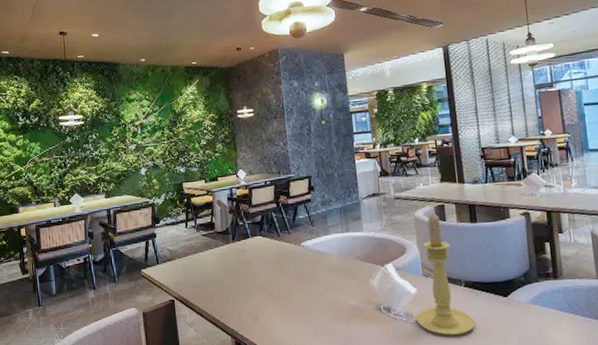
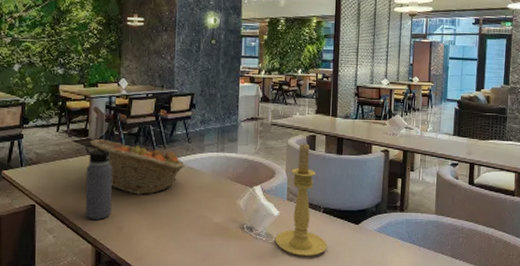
water bottle: none [213,237,245,311] -> present [85,144,112,219]
fruit basket: none [216,229,311,283] -> present [89,138,185,195]

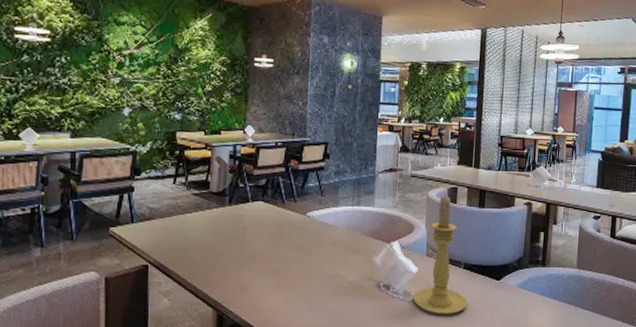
water bottle: present [85,144,112,219] -> none [205,198,237,280]
fruit basket: present [89,138,185,195] -> none [211,191,317,252]

